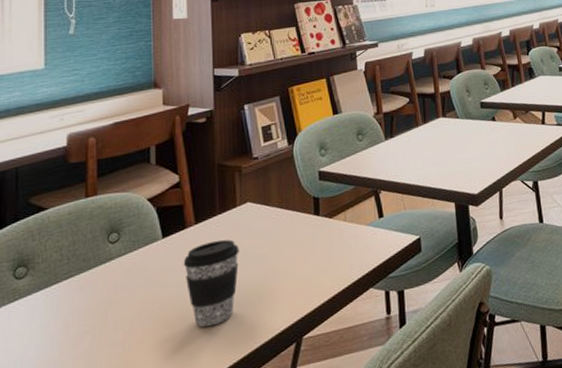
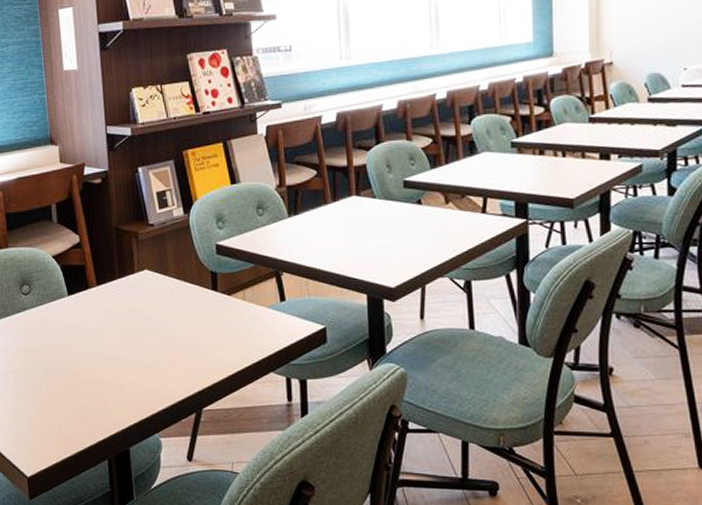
coffee cup: present [183,239,239,327] -> none [88,303,139,383]

